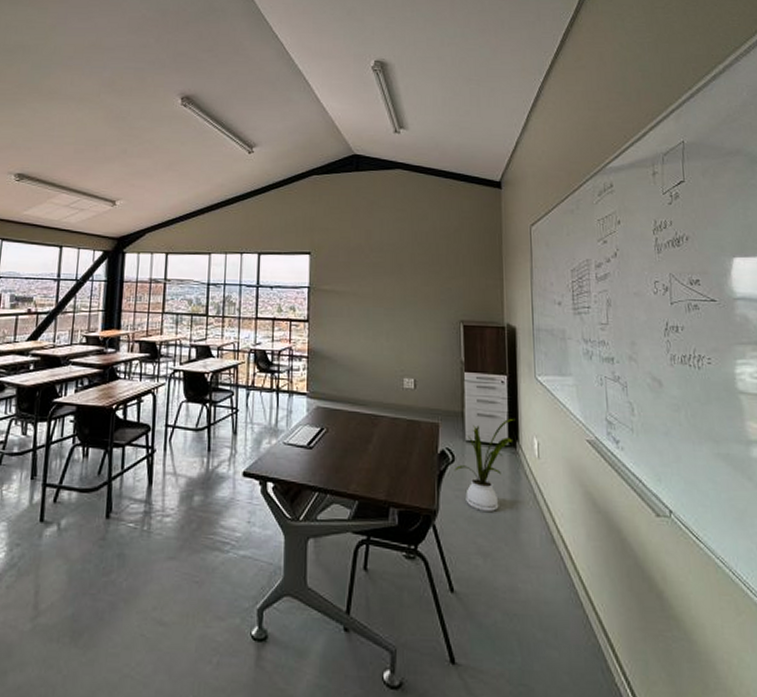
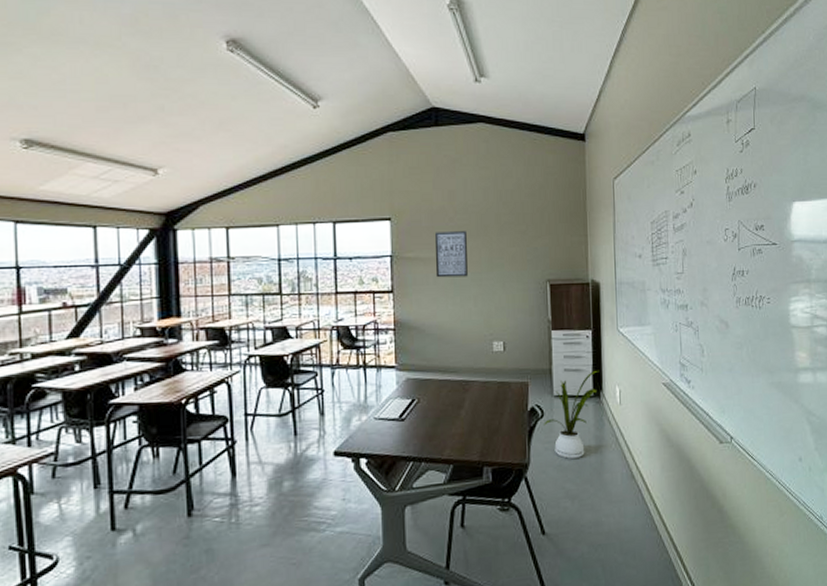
wall art: none [350,267,382,312] -> present [434,231,468,278]

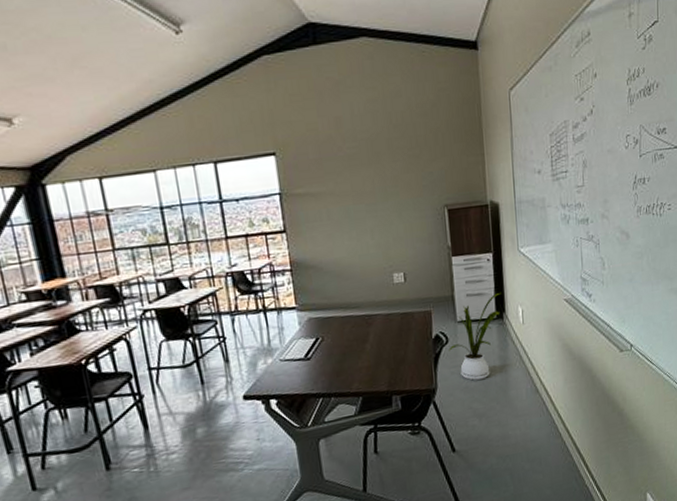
wall art: present [434,231,468,278] -> none [323,160,362,213]

